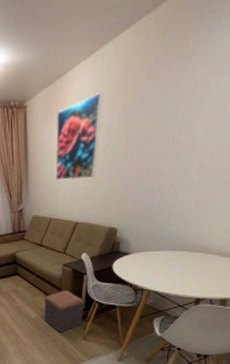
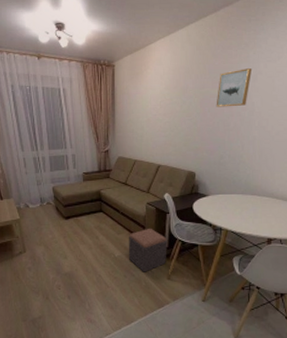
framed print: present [55,92,104,181] -> none [139,63,180,129]
wall art: none [146,87,199,147] -> present [216,68,253,107]

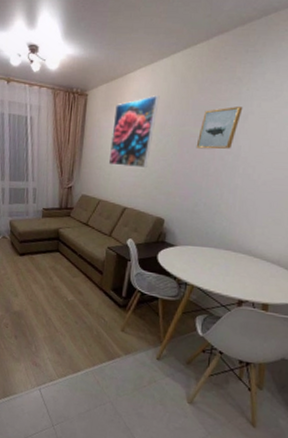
footstool: present [128,228,167,272] -> none [81,274,126,321]
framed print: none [139,63,180,129] -> present [108,95,160,169]

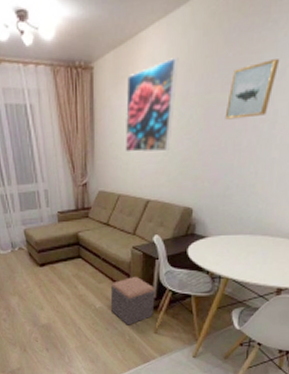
footstool: none [81,274,126,321] -> present [110,276,155,325]

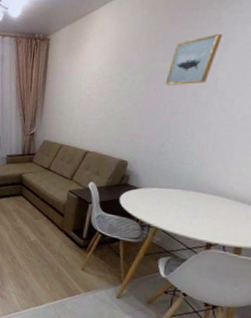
footstool: present [110,276,155,325] -> none [43,216,86,260]
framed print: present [125,57,179,153] -> none [70,32,126,111]

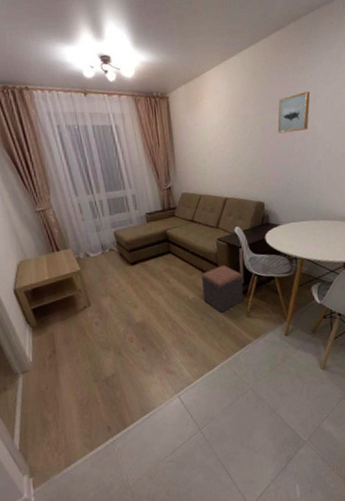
footstool: none [43,216,86,260] -> present [201,264,244,313]

